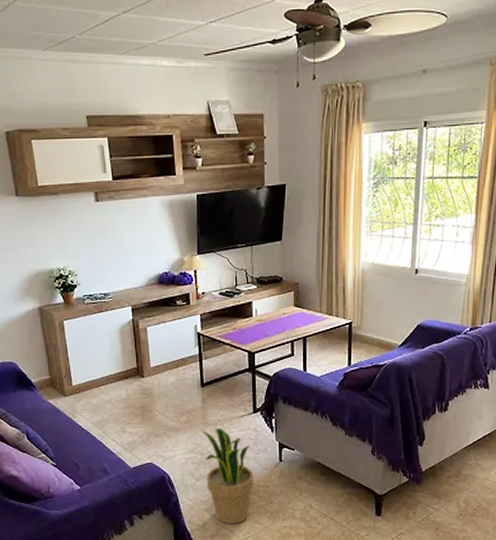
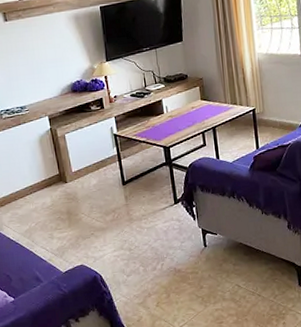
potted plant: present [201,428,255,525] -> none [127,222,184,315]

